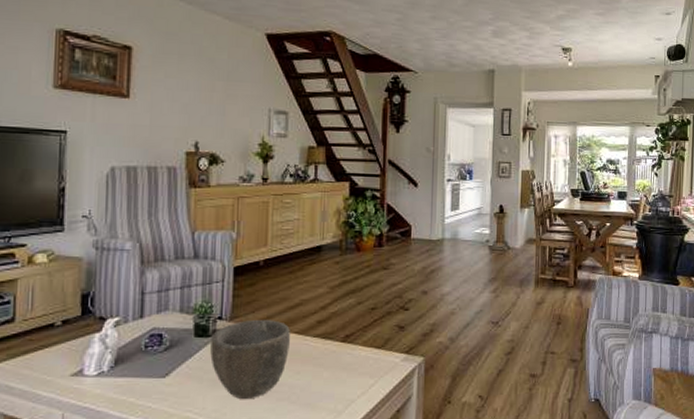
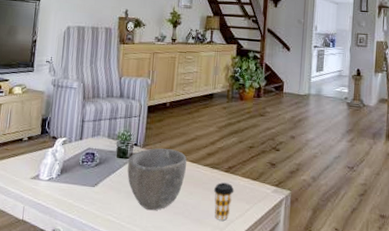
coffee cup: none [327,355,354,402] -> present [213,182,234,221]

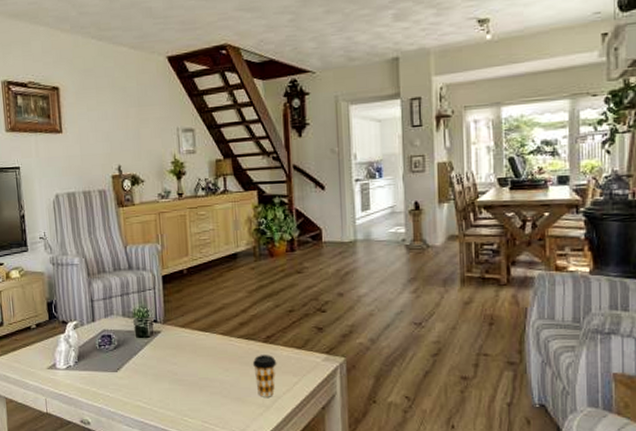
bowl: present [127,148,187,210] -> none [150,321,217,392]

